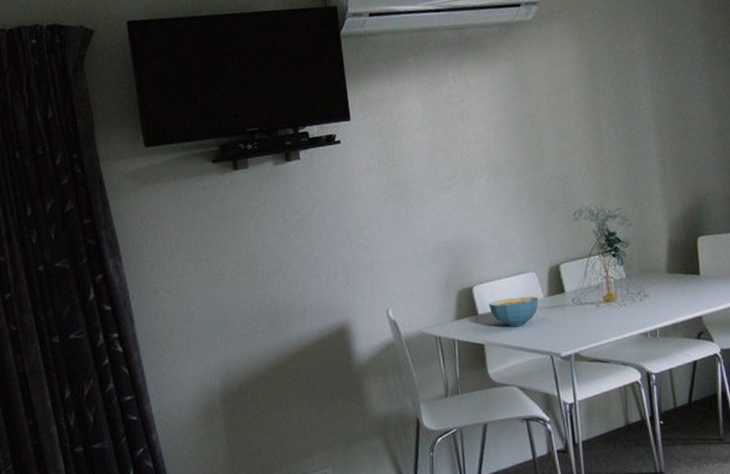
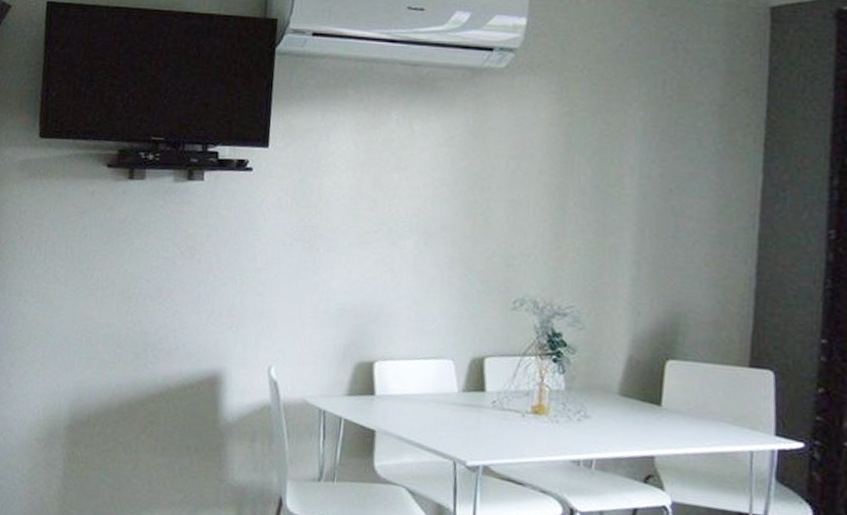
cereal bowl: present [488,296,539,327] -> none [389,382,452,420]

